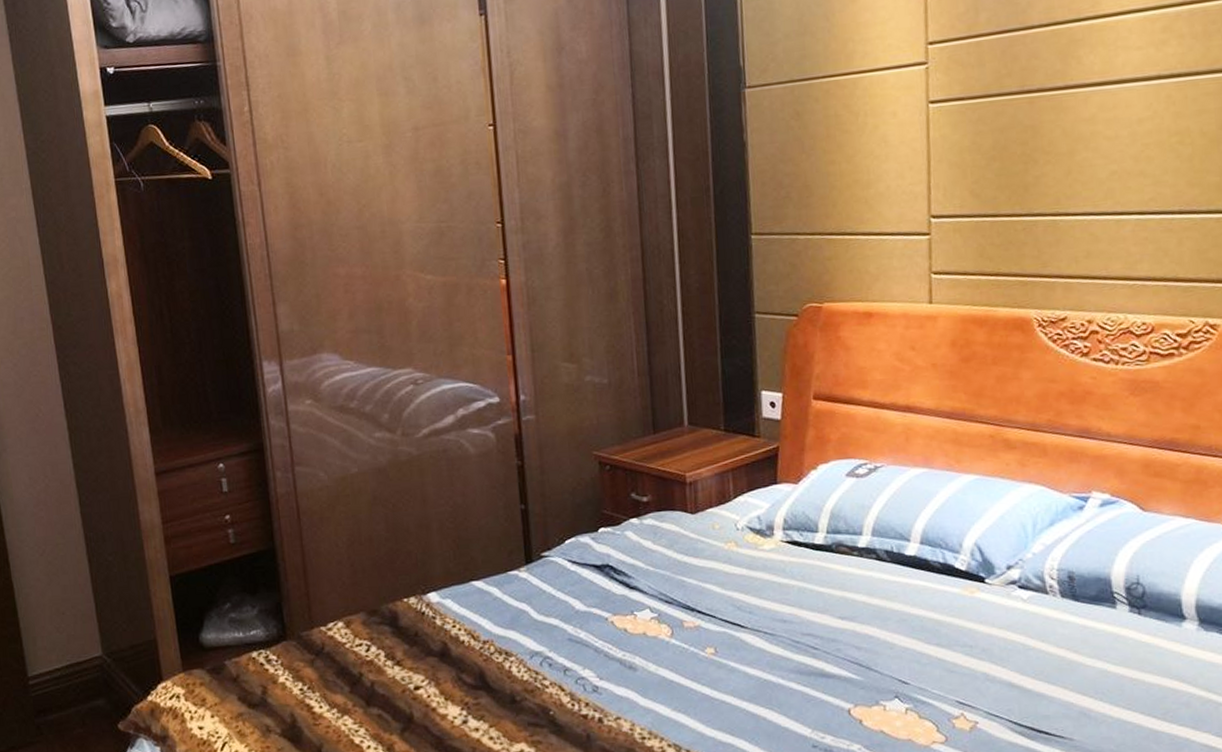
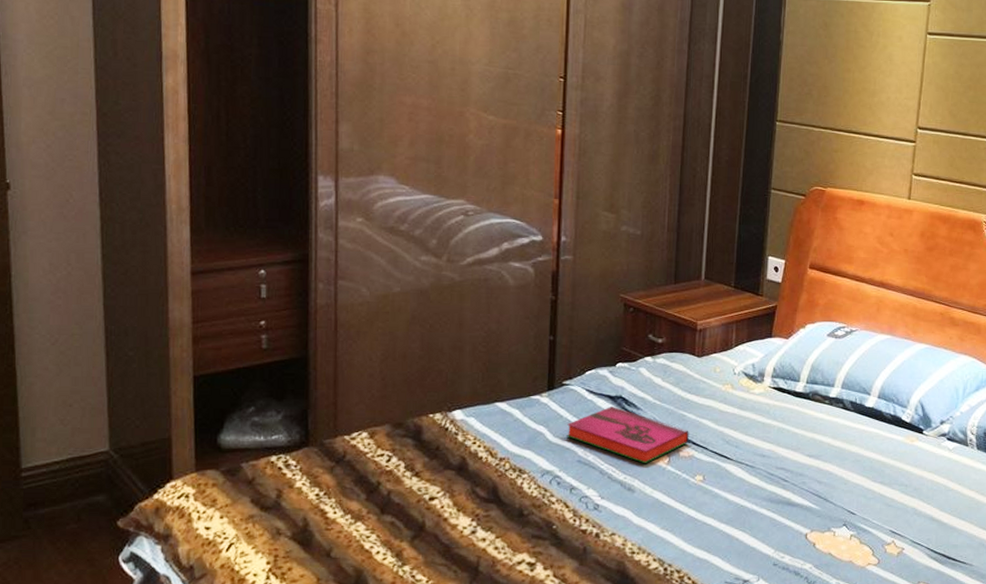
hardback book: none [551,576,693,638] -> present [567,406,689,463]

